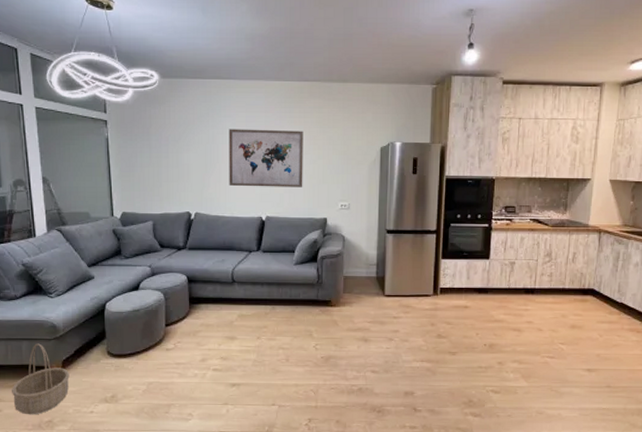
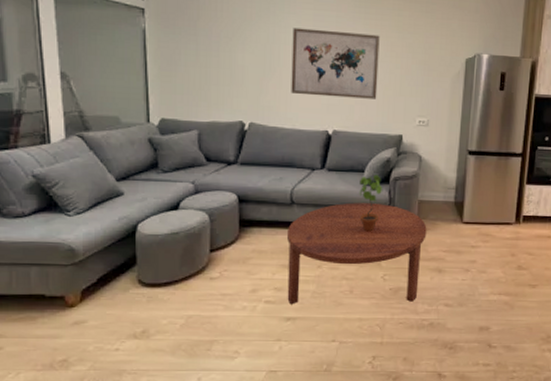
basket: present [12,343,70,415] -> none [16,269,90,353]
coffee table: none [230,280,352,372] -> present [287,202,427,305]
potted plant: none [291,254,311,306] -> present [359,174,382,232]

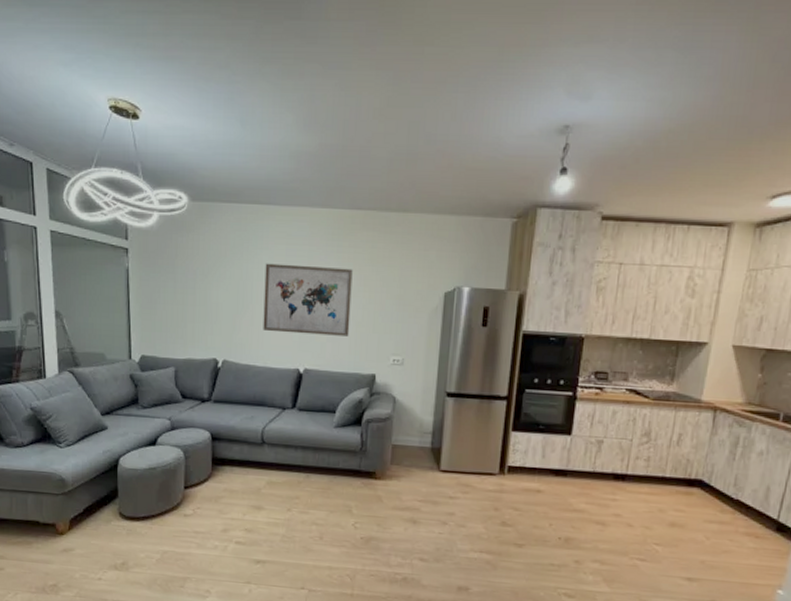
coffee table: present [287,202,427,305] -> none [257,444,401,554]
potted plant: present [359,174,382,232] -> none [330,416,354,476]

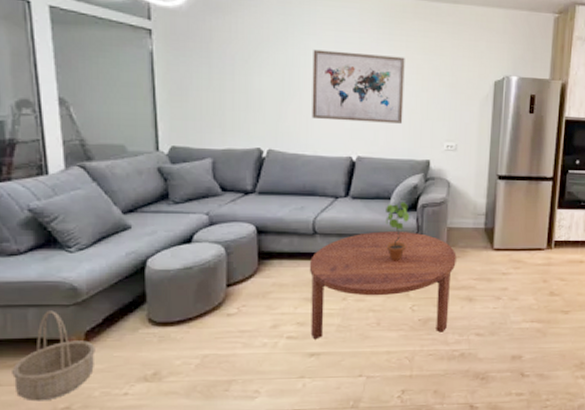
basket: none [15,497,77,577] -> present [12,310,95,402]
coffee table: none [257,444,401,554] -> present [310,231,457,340]
potted plant: none [330,416,354,476] -> present [385,202,410,261]

